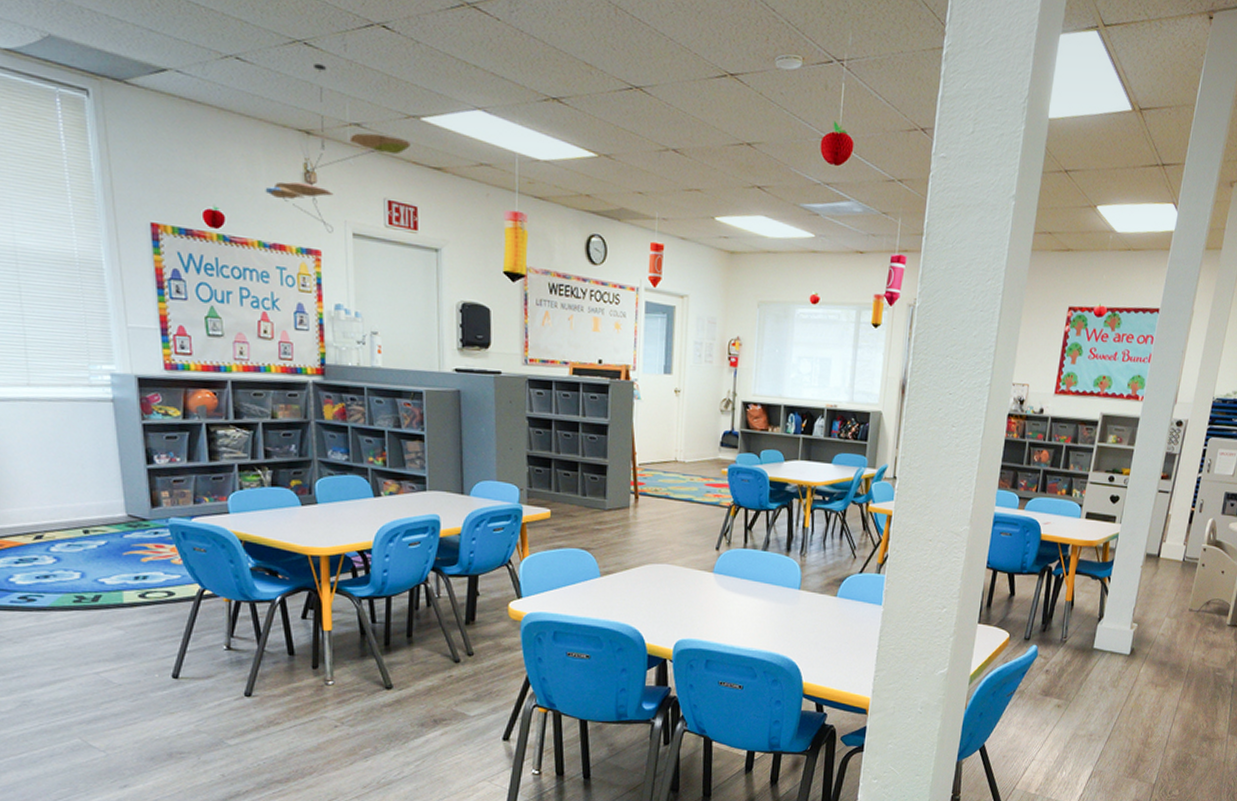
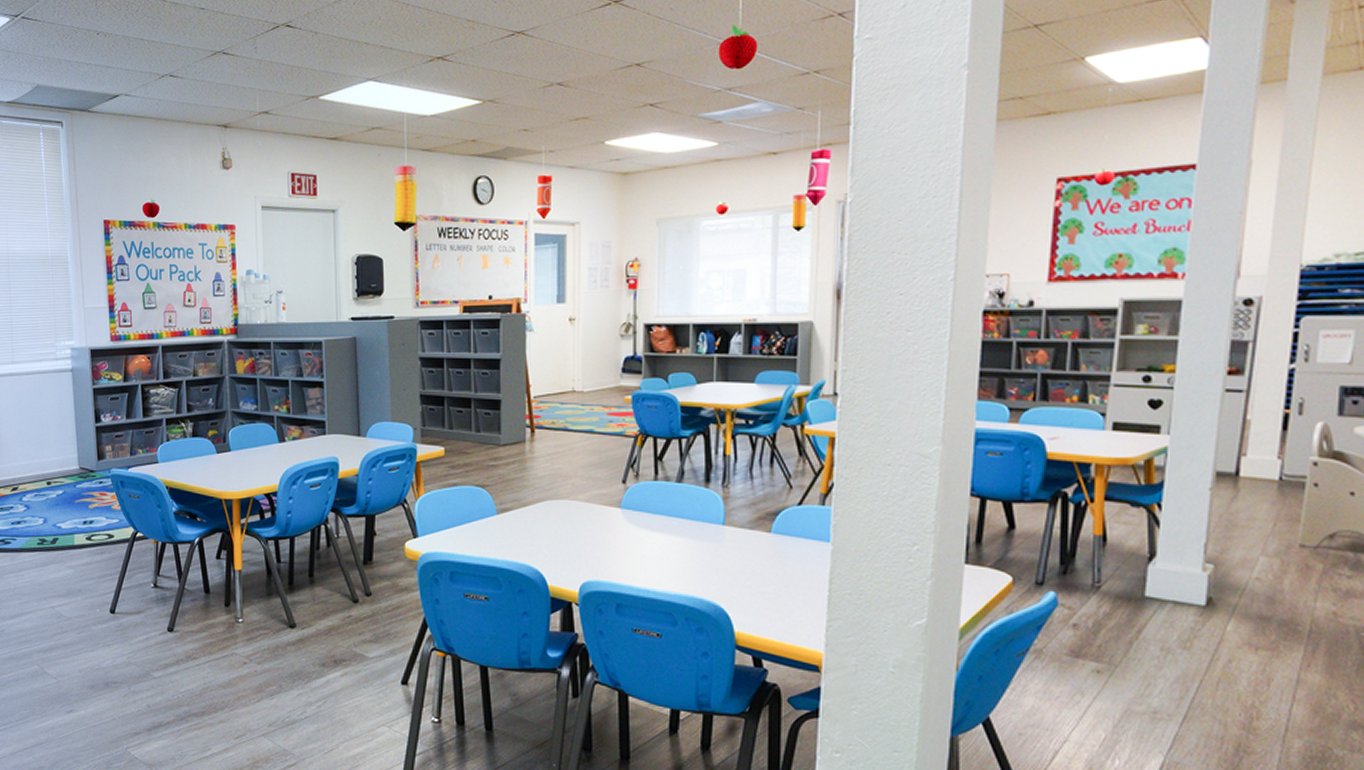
ceiling mobile: present [265,64,411,233] -> none [191,67,310,209]

